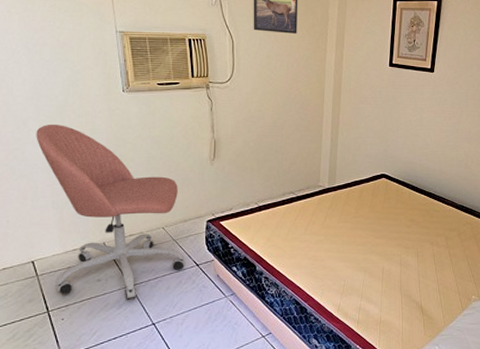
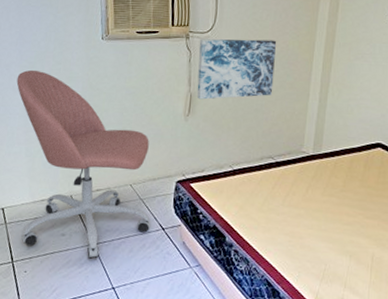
wall art: none [219,88,291,145] -> present [196,39,277,100]

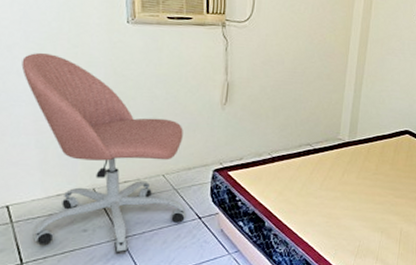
wall art: present [196,39,277,100] -> none [234,28,315,89]

